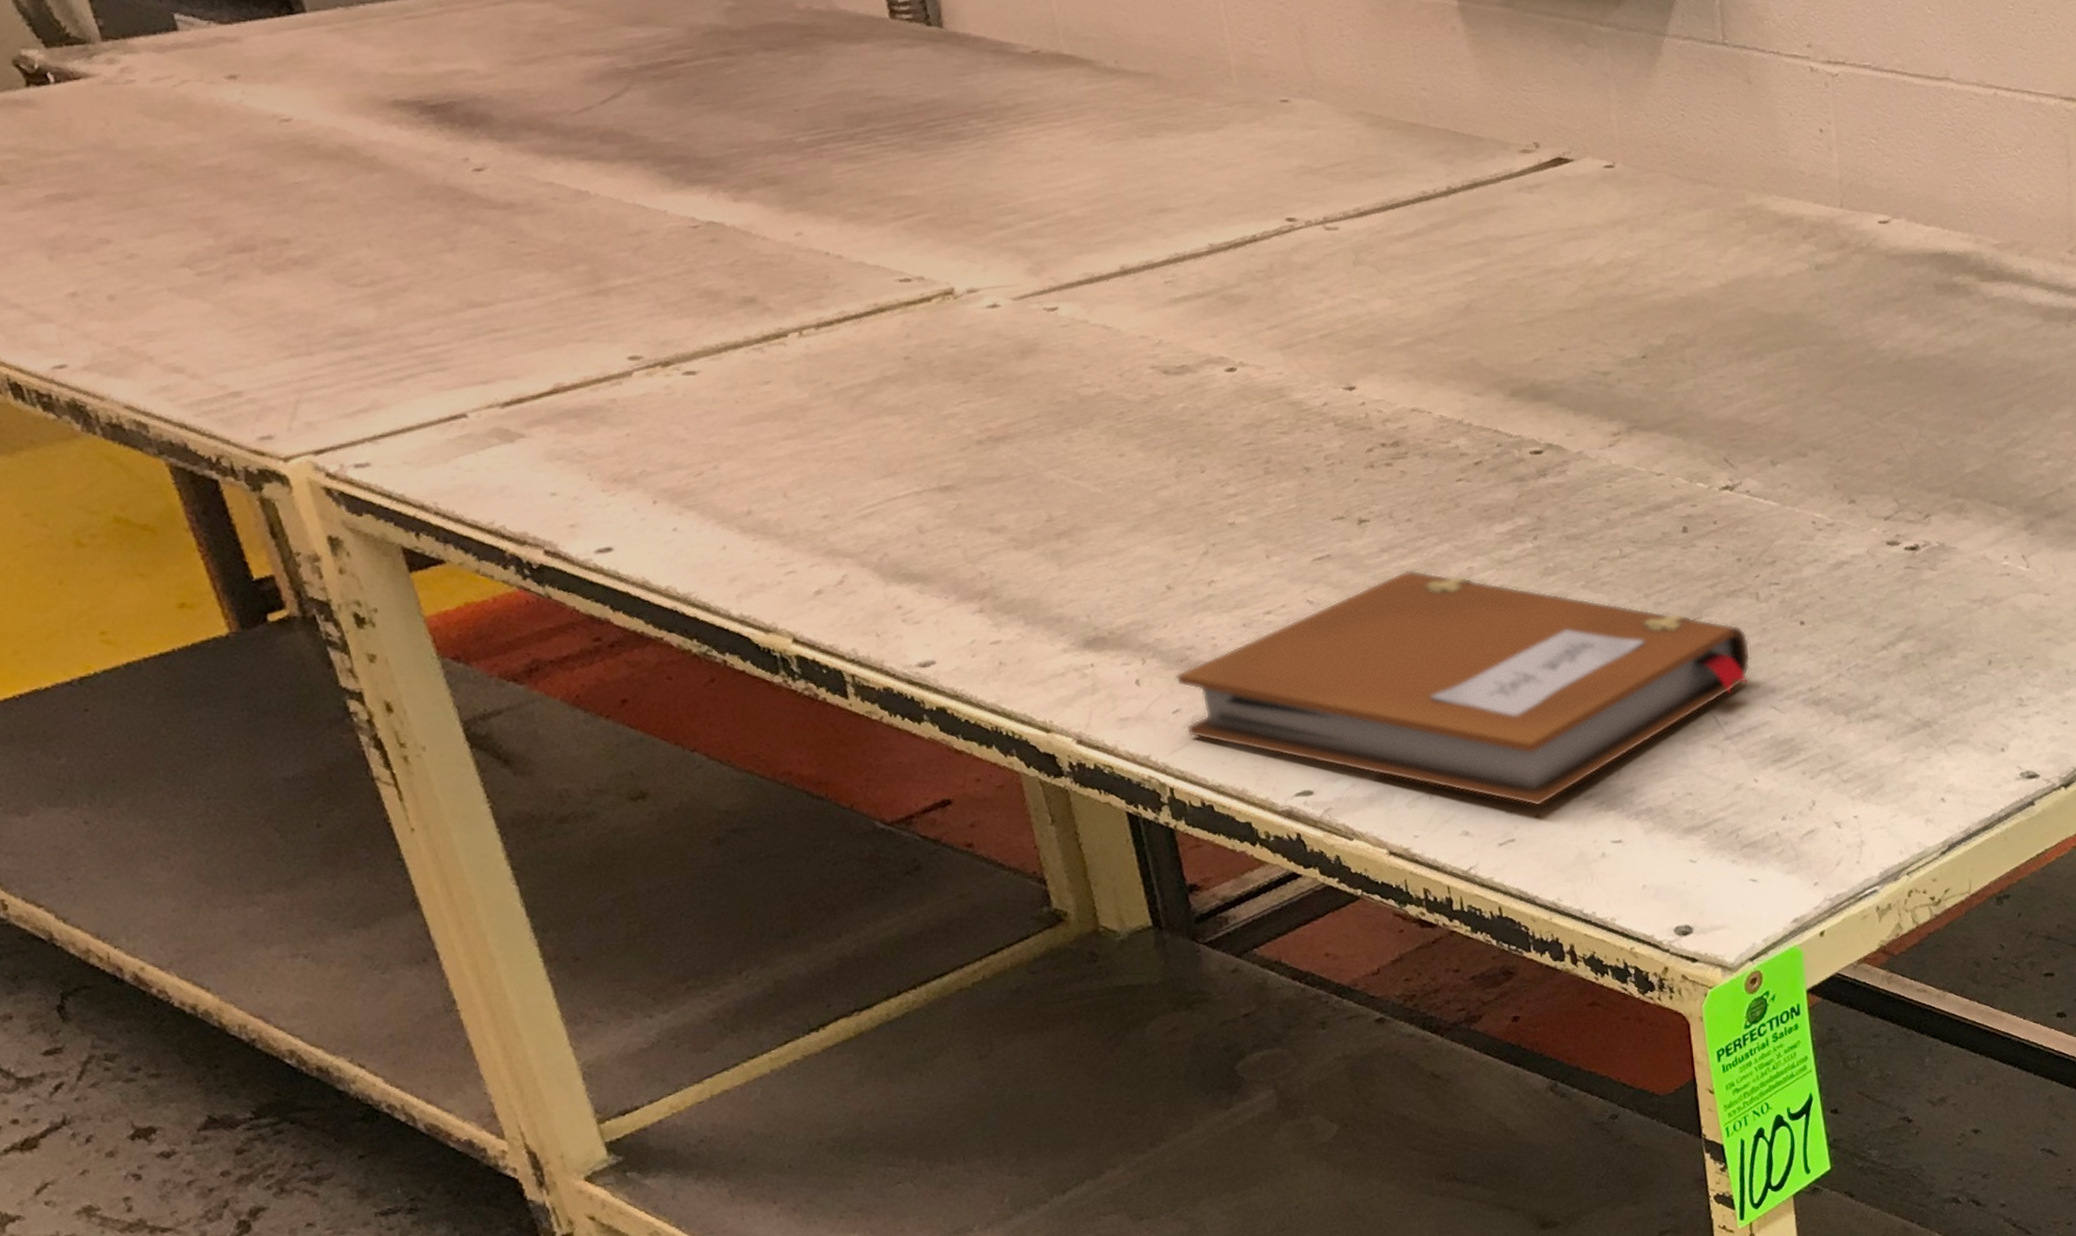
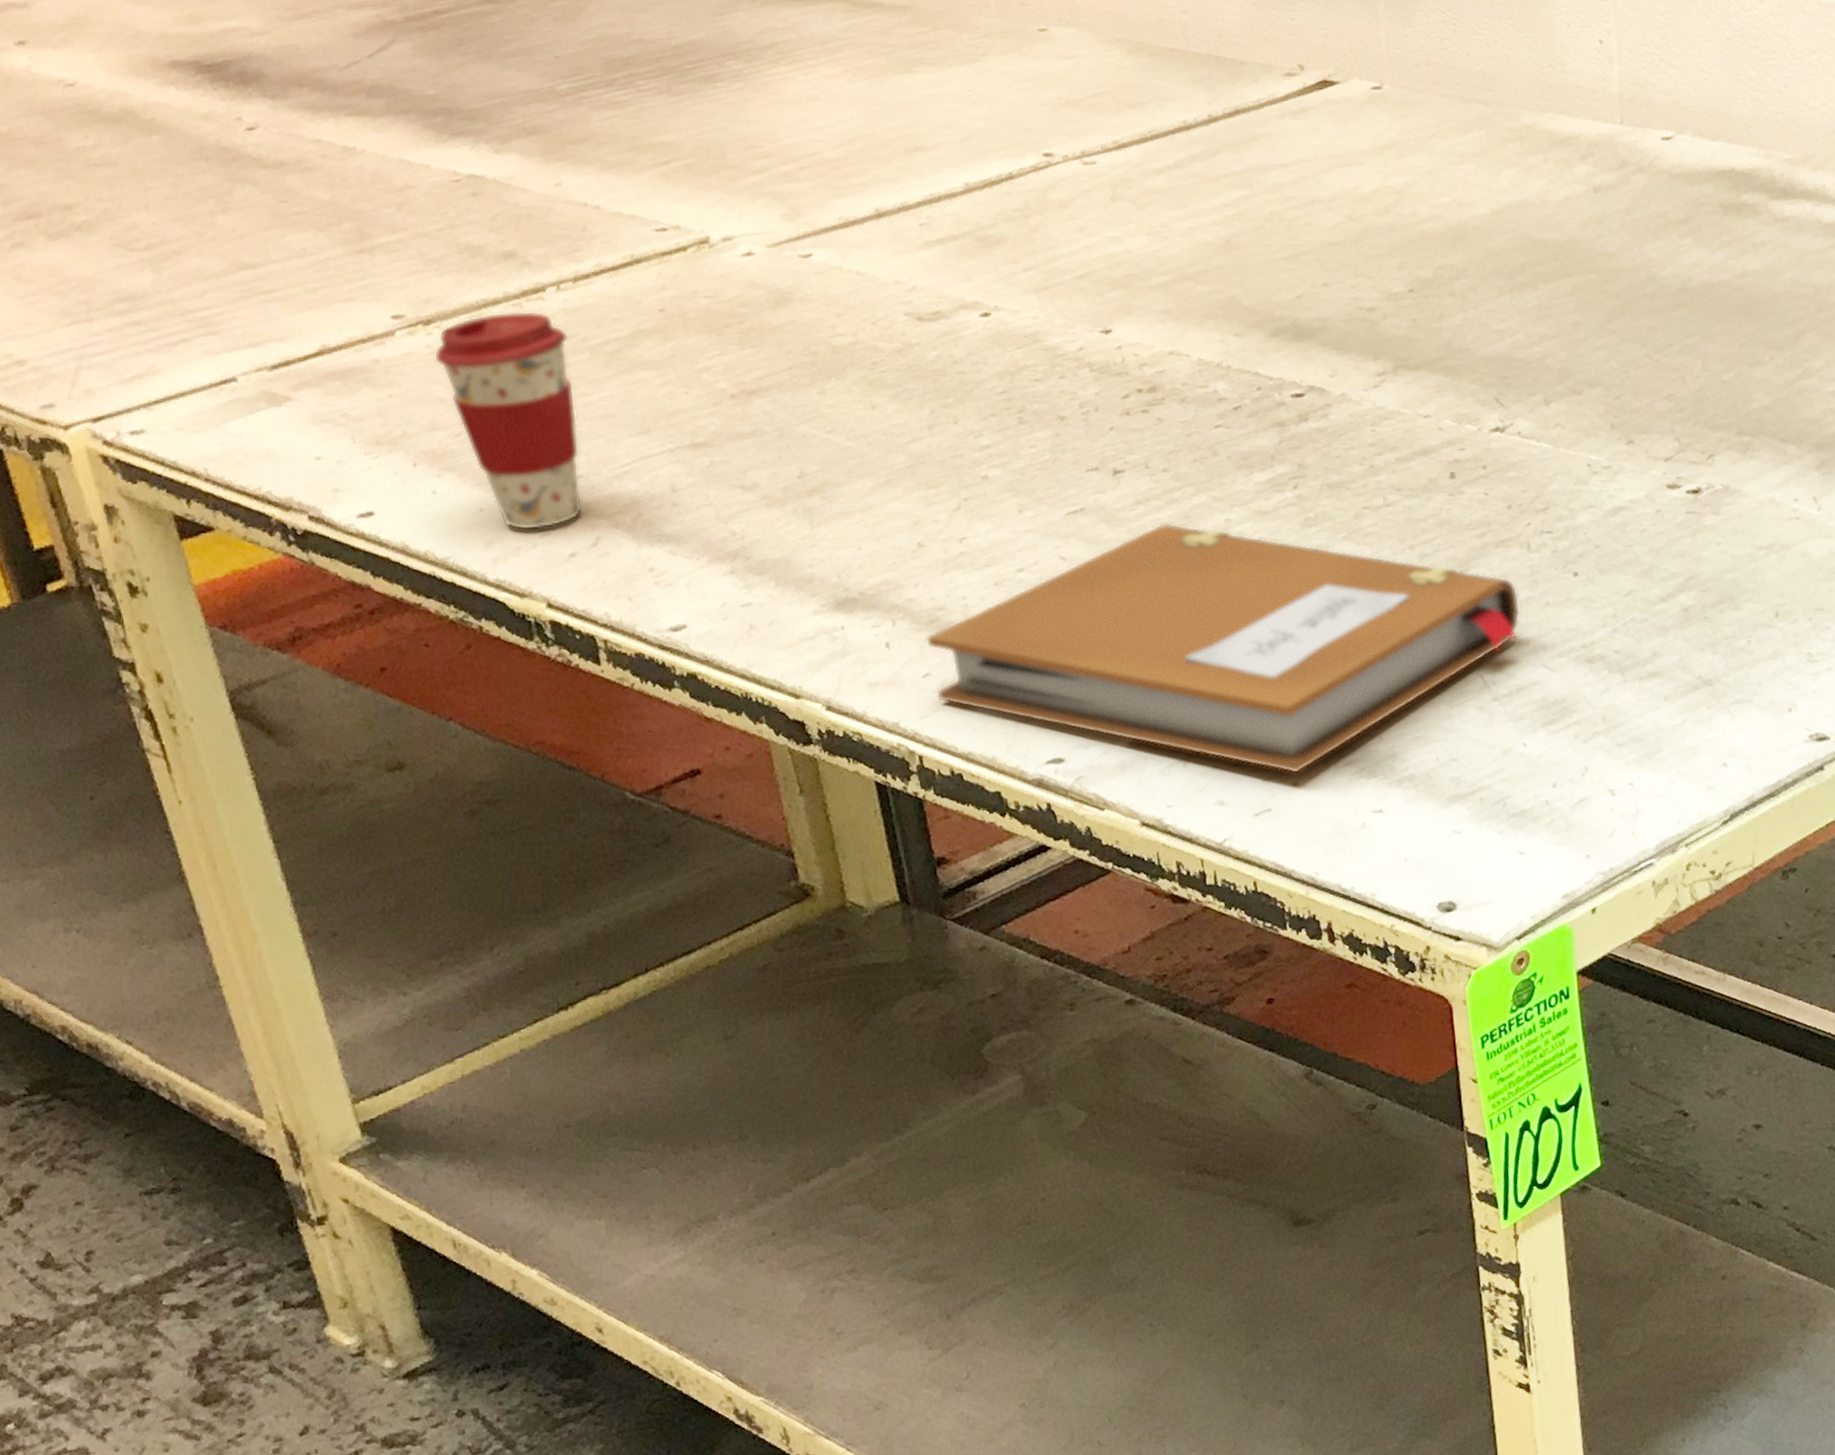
coffee cup: none [672,355,829,568] -> present [433,310,583,531]

